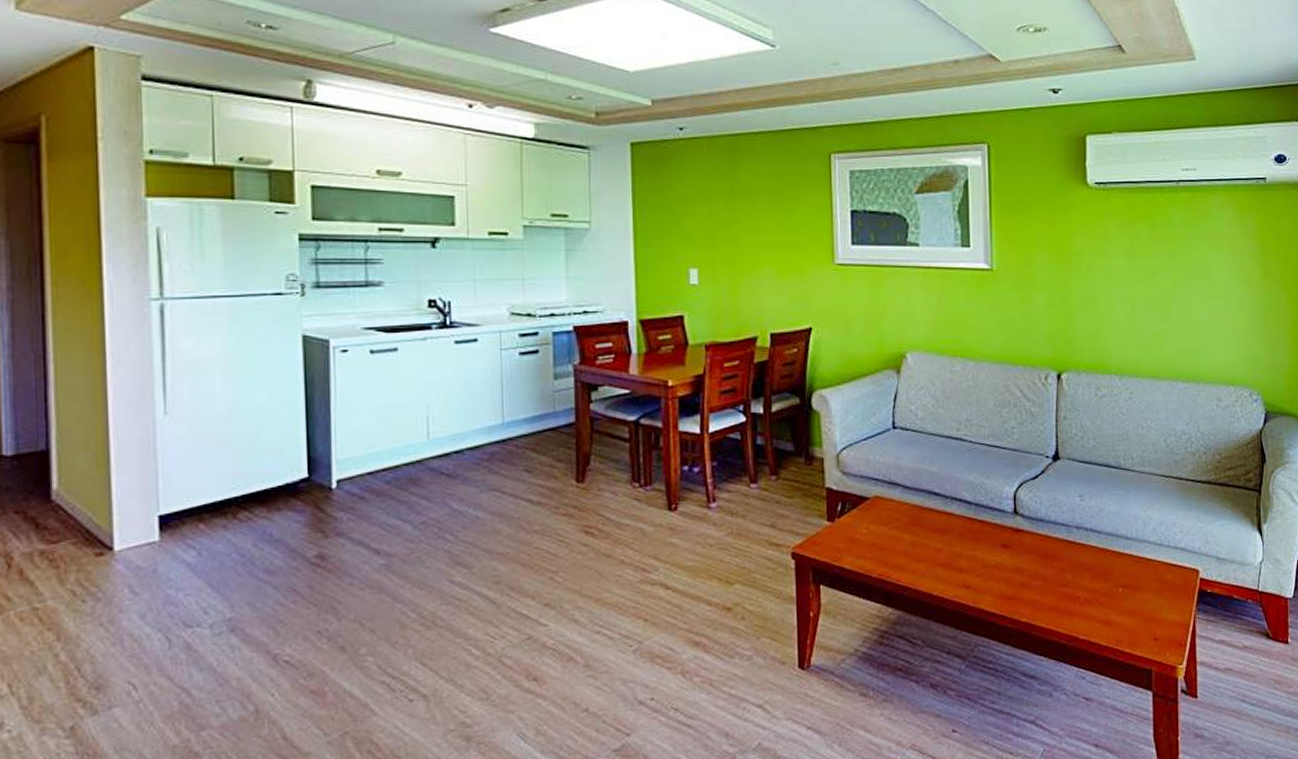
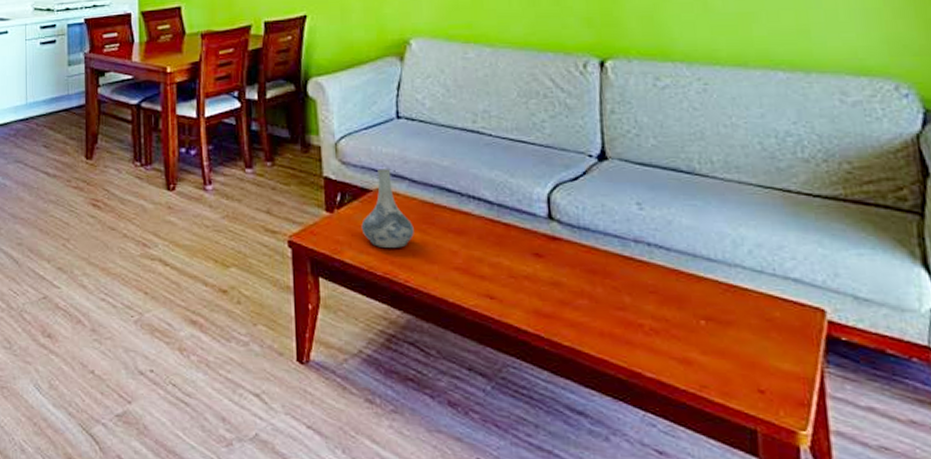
decorative vase: none [859,477,906,551] -> present [361,169,414,248]

